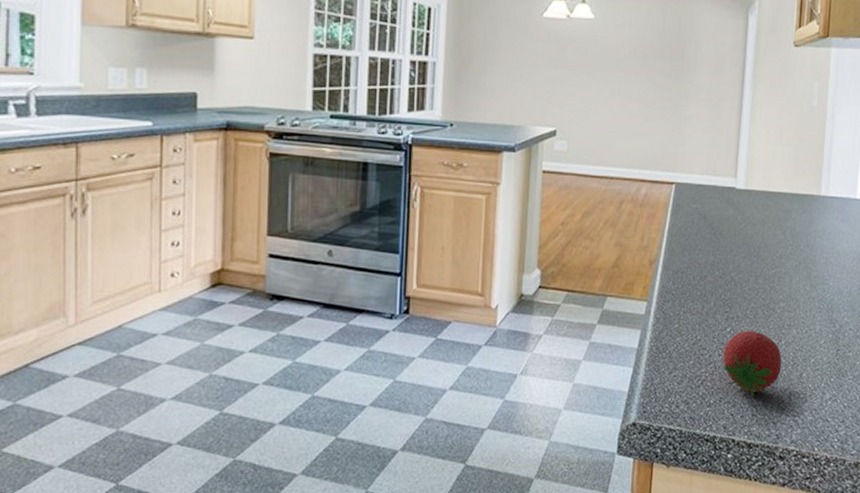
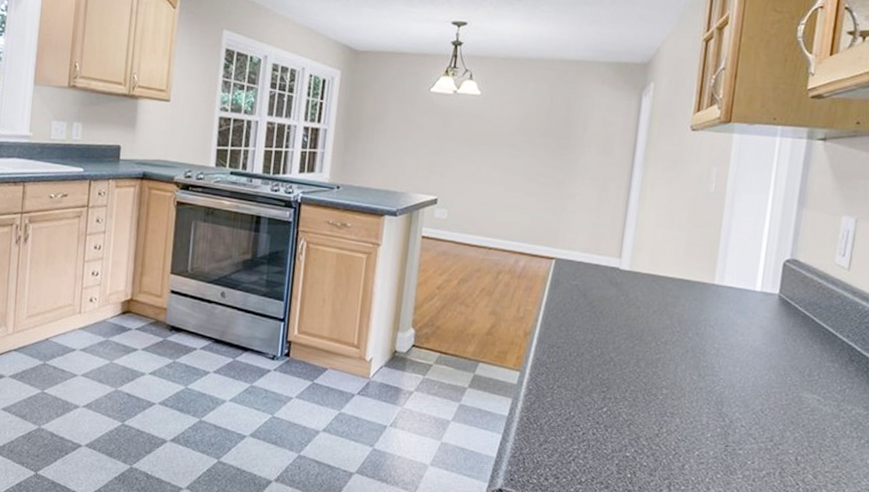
fruit: present [722,330,782,398] -> none [597,413,662,483]

